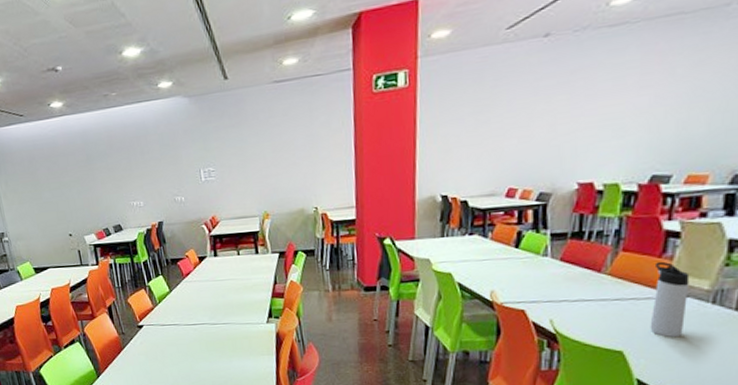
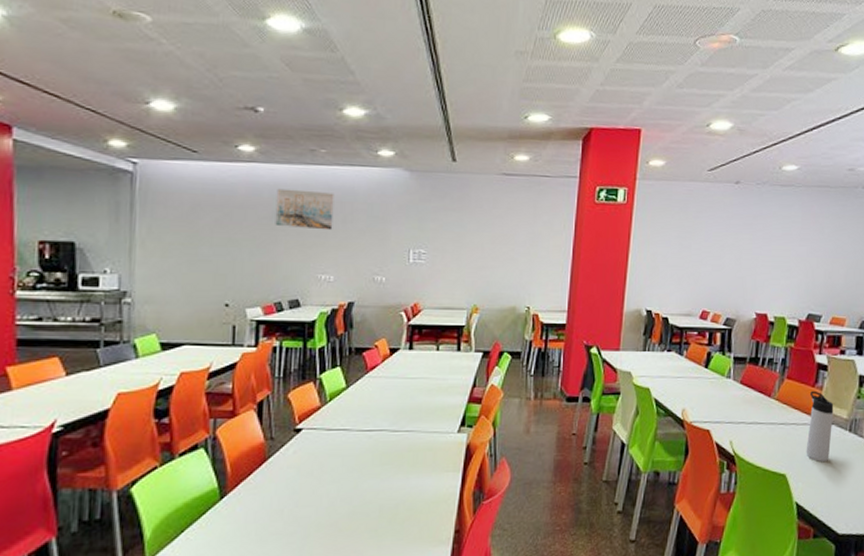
wall art: none [86,130,134,167] -> present [275,188,335,231]

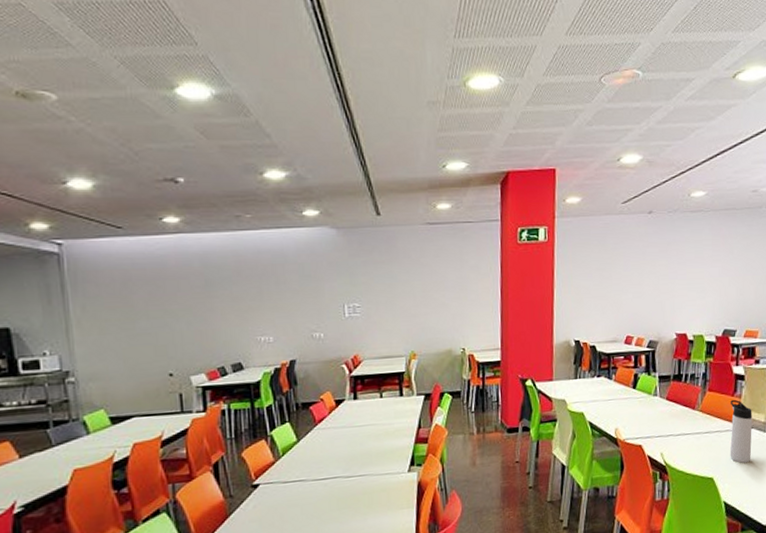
wall art: present [275,188,335,231] -> none [206,256,267,294]

